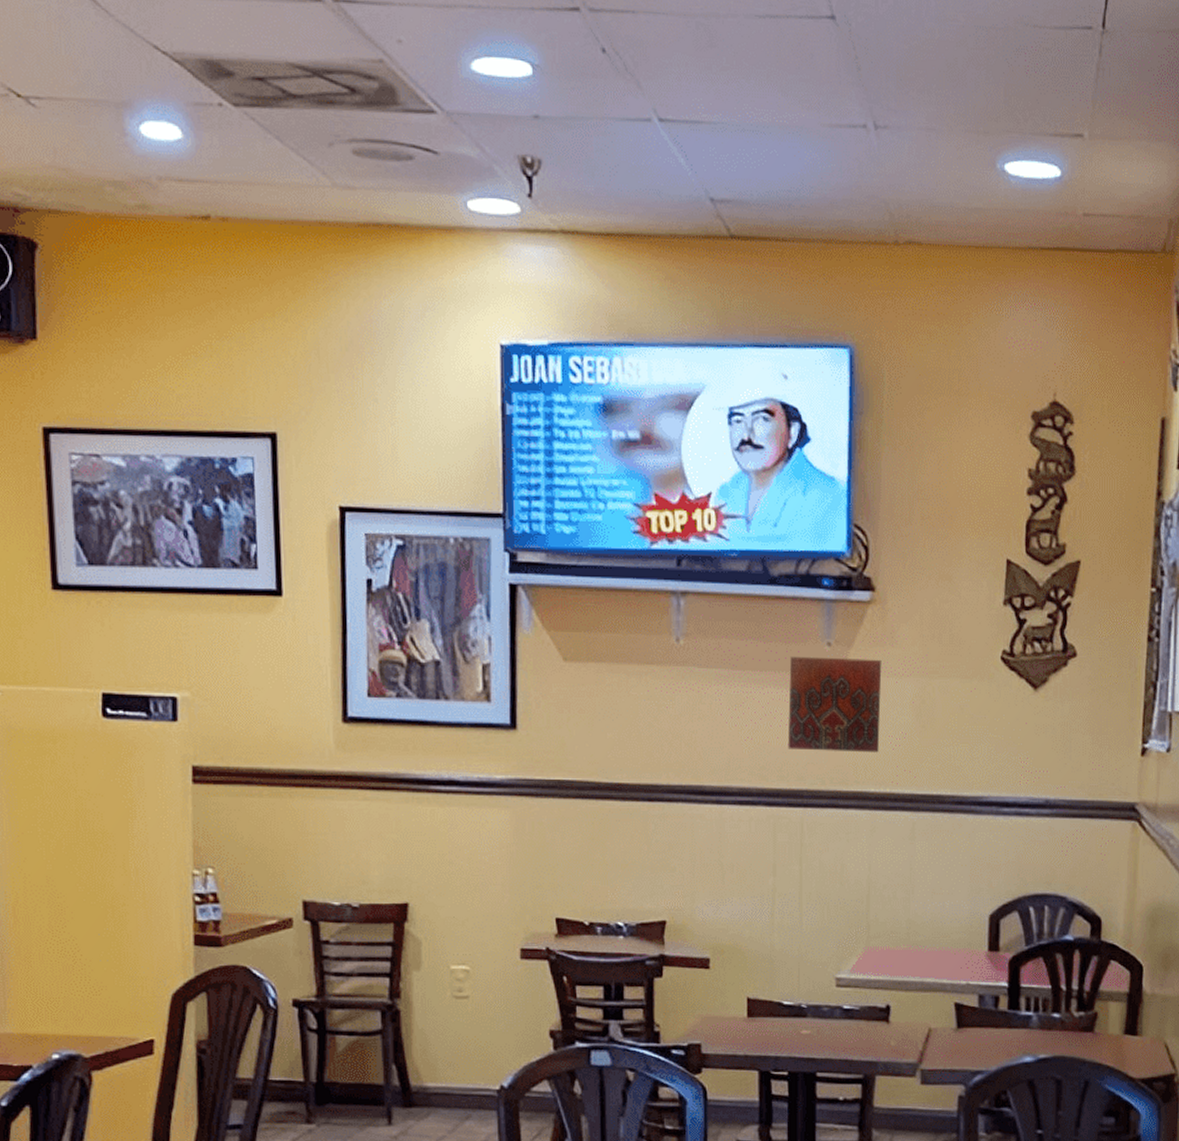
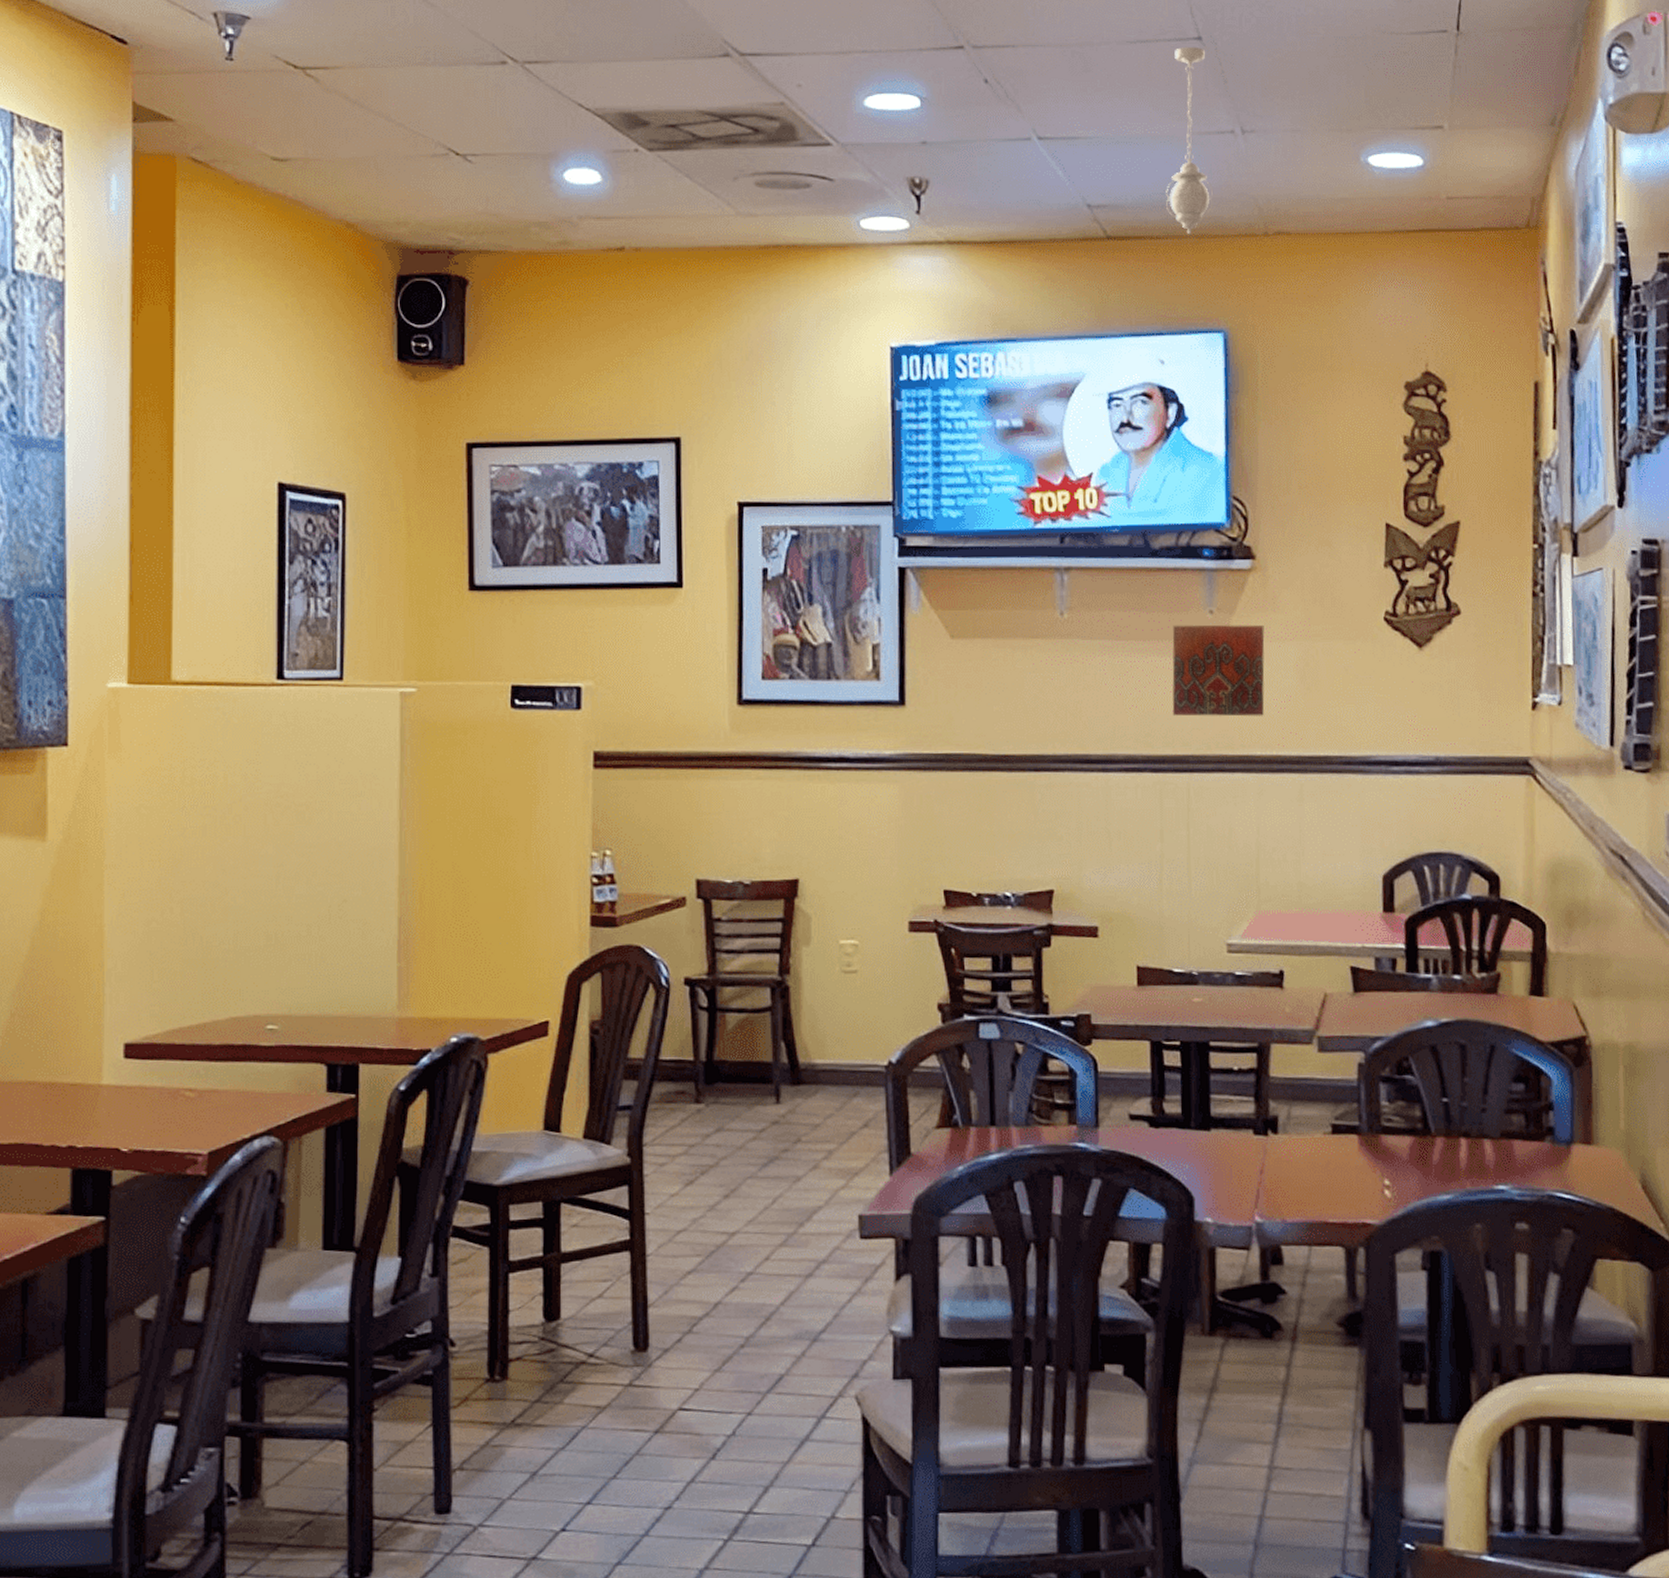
pendant light: none [793,25,842,239] -> present [1166,46,1213,235]

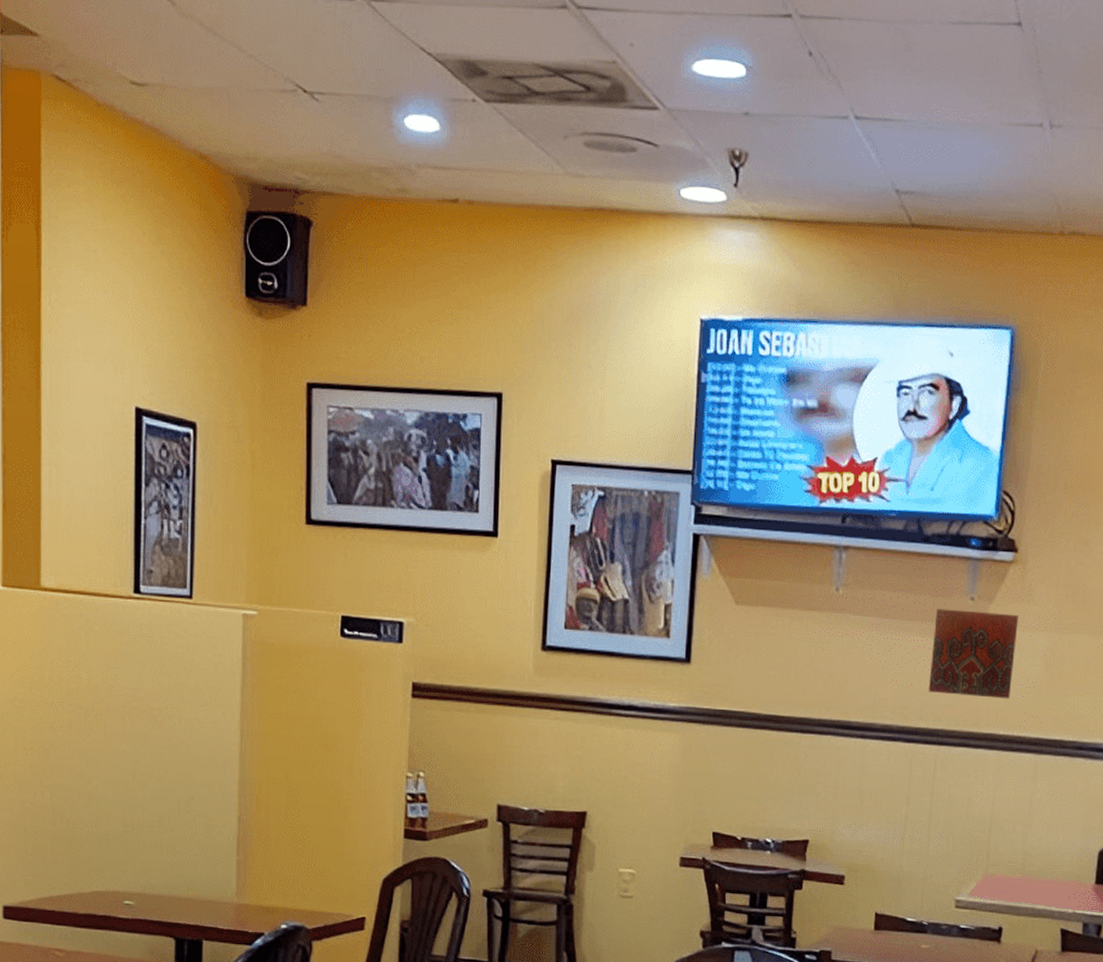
pendant light: present [1166,46,1213,235] -> none [970,31,1024,229]

